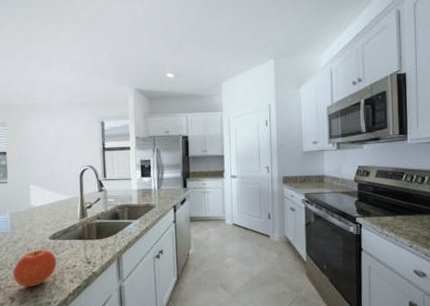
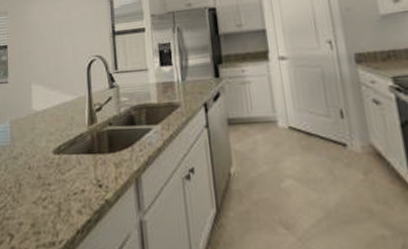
fruit: present [13,249,57,287] -> none [12,167,62,220]

